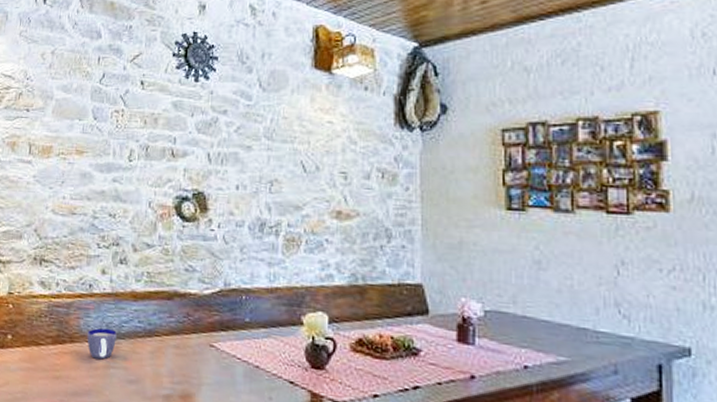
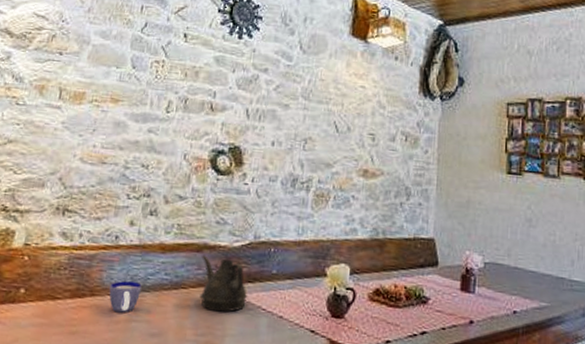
teapot: none [173,302,222,361] -> present [199,255,248,313]

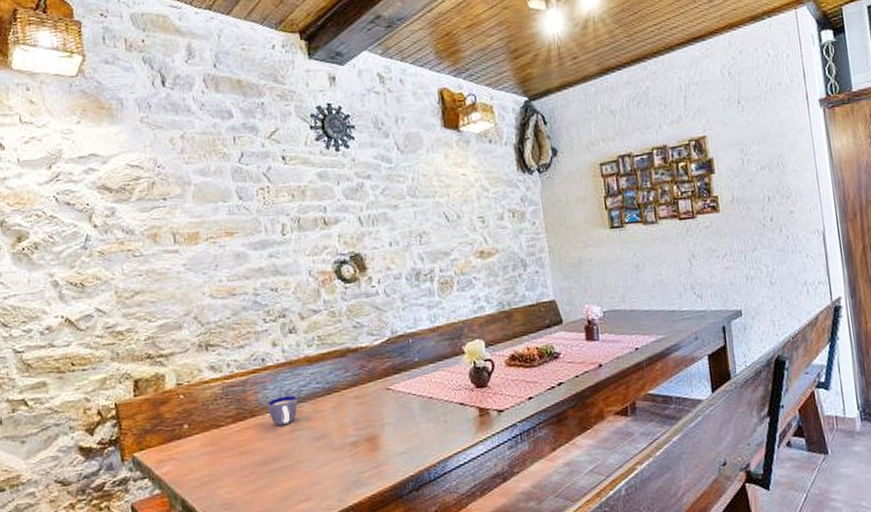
teapot: present [199,255,248,313] -> none [347,357,397,406]

